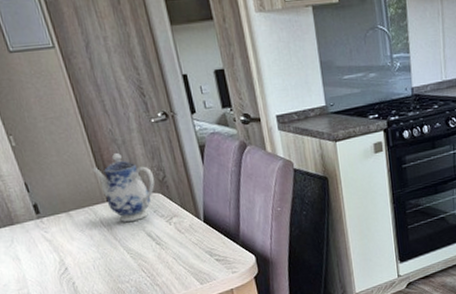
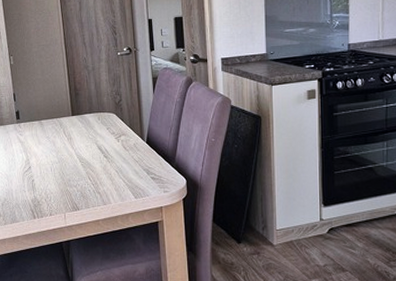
teapot: present [90,153,155,222] -> none [64,77,112,134]

